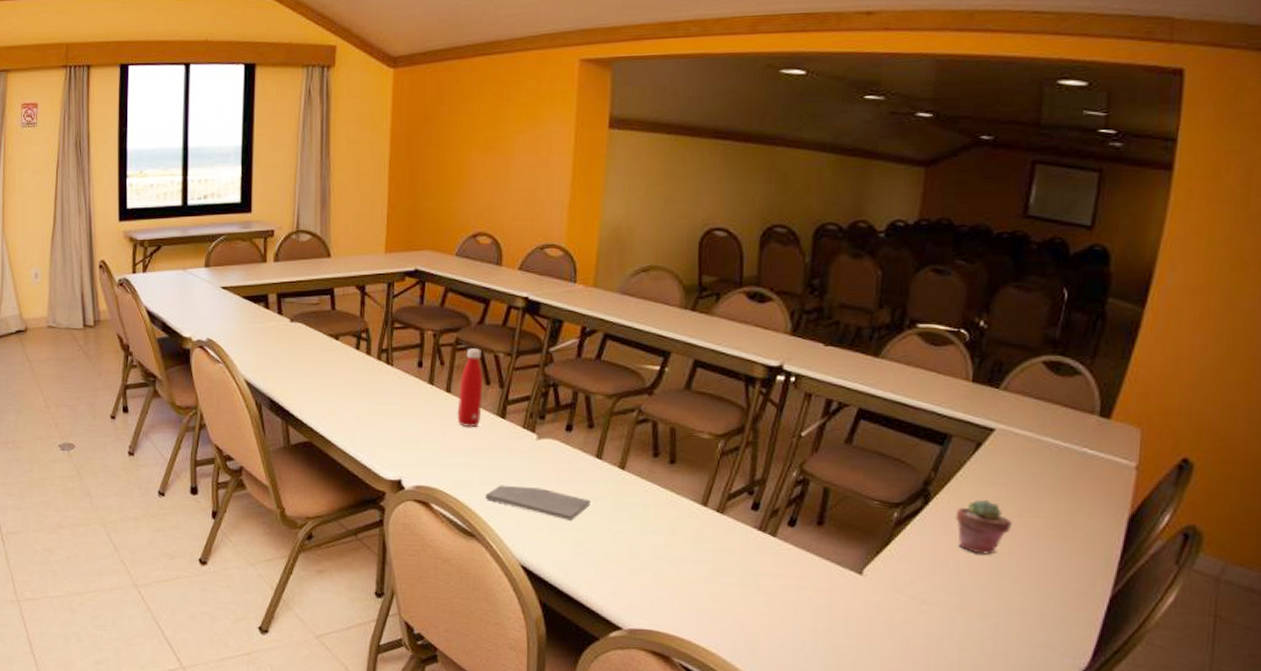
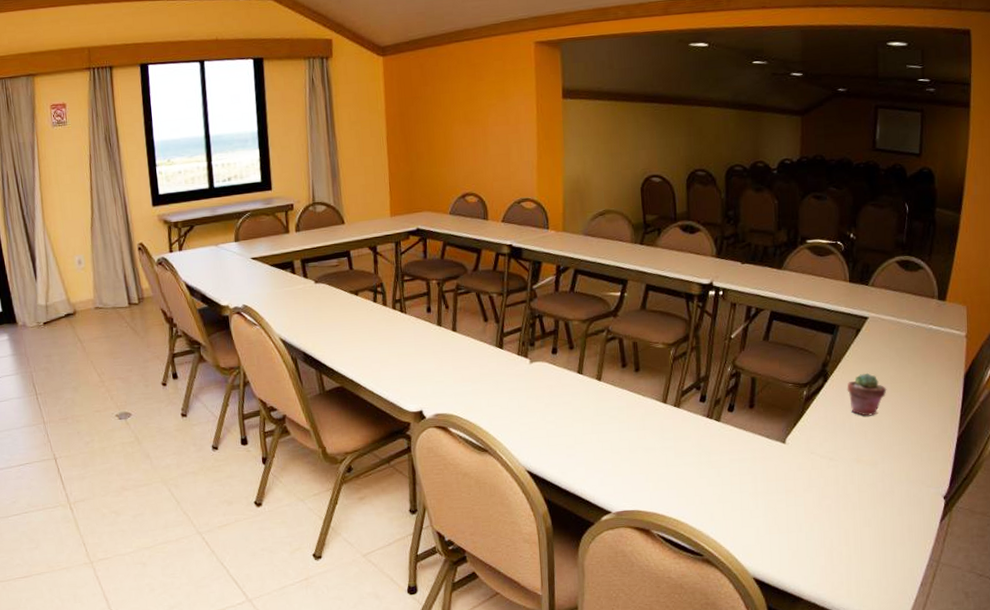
bottle: present [457,348,484,427] -> none [463,291,483,359]
notepad: present [485,485,590,521] -> none [493,403,577,428]

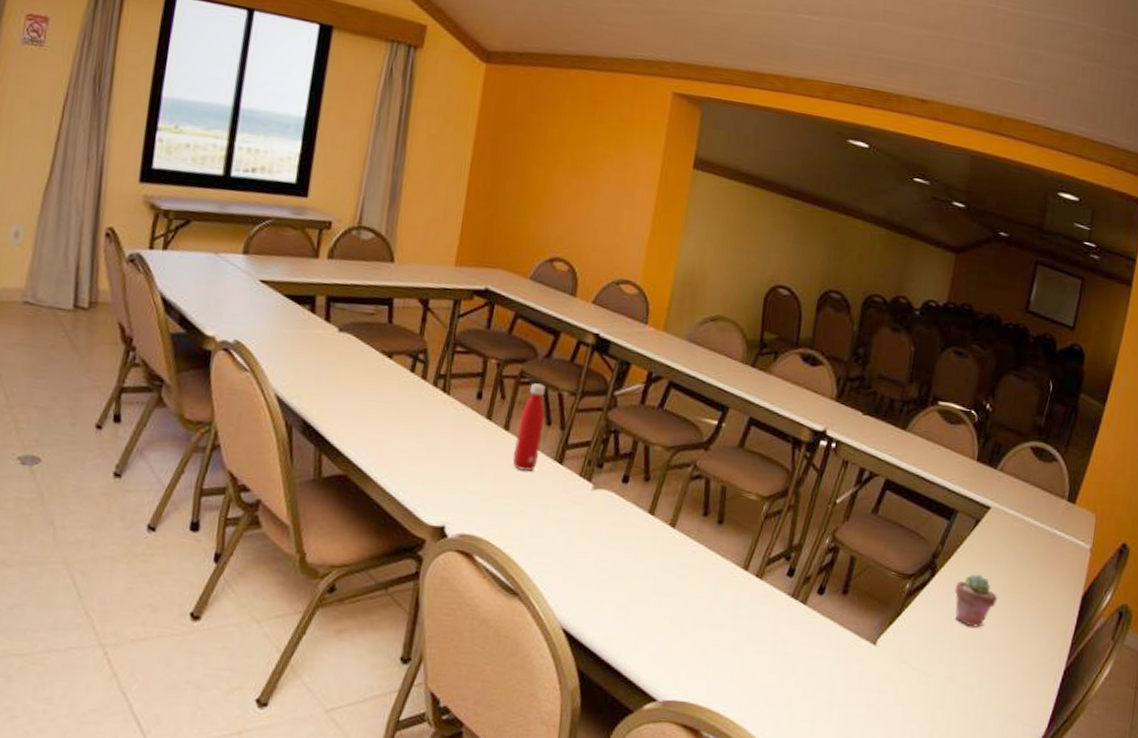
bottle: none [463,291,483,359] -> present [512,383,546,471]

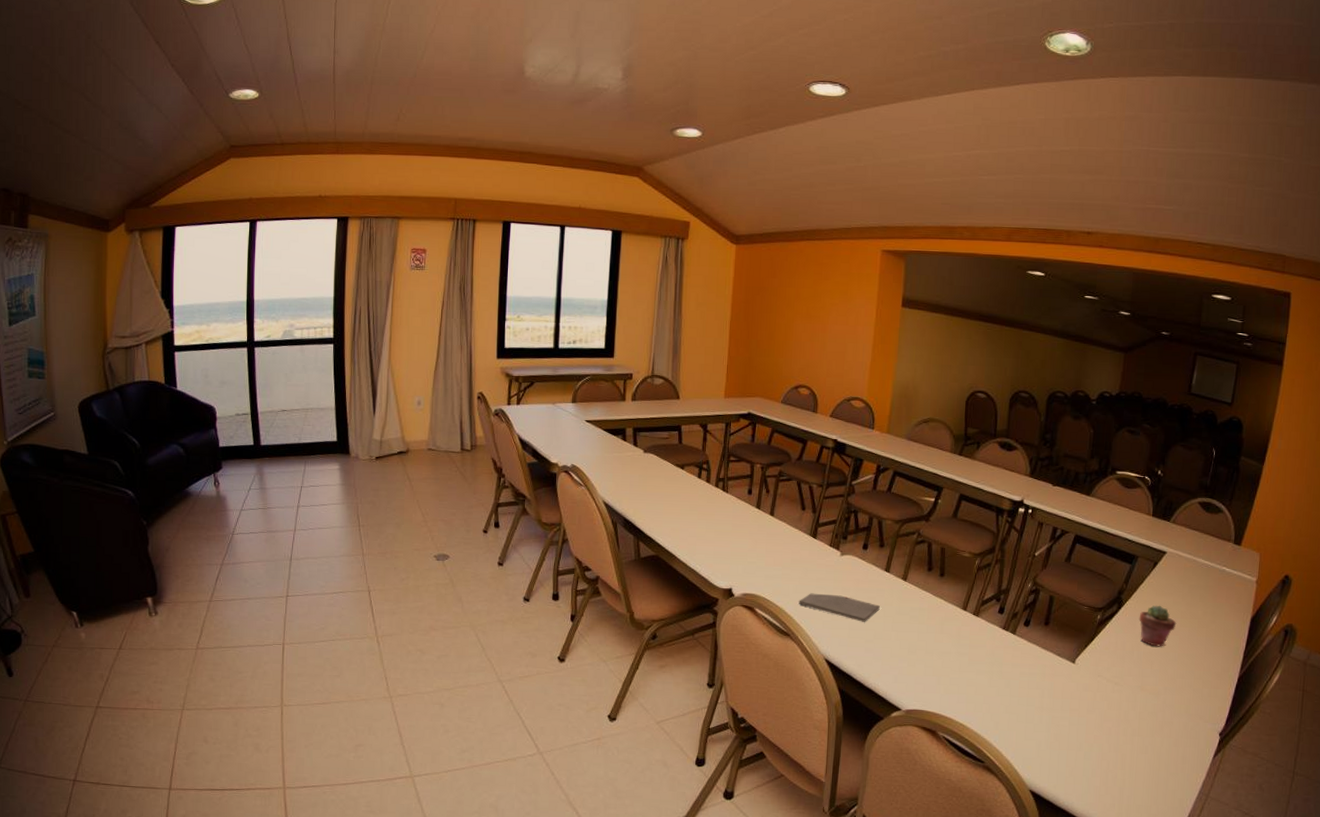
bottle: present [512,383,546,471] -> none [778,480,800,545]
notepad: none [533,538,639,581] -> present [799,593,880,622]

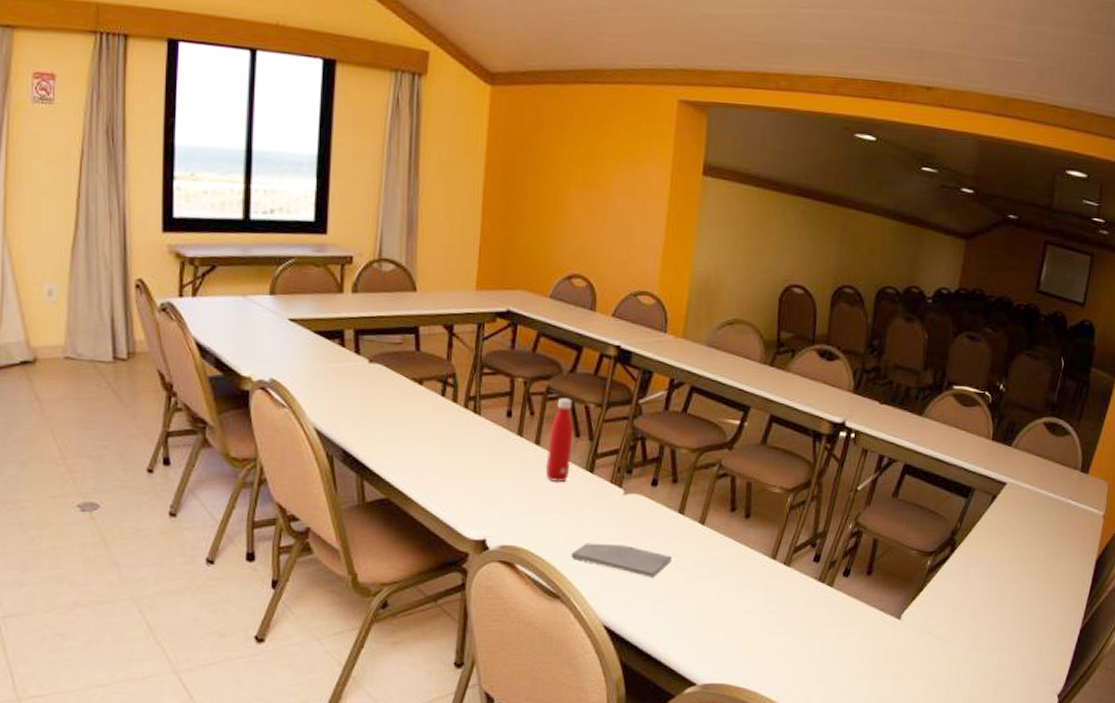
bottle: none [778,480,800,545] -> present [545,398,573,482]
potted succulent: present [1139,605,1177,647] -> none [973,546,1016,596]

